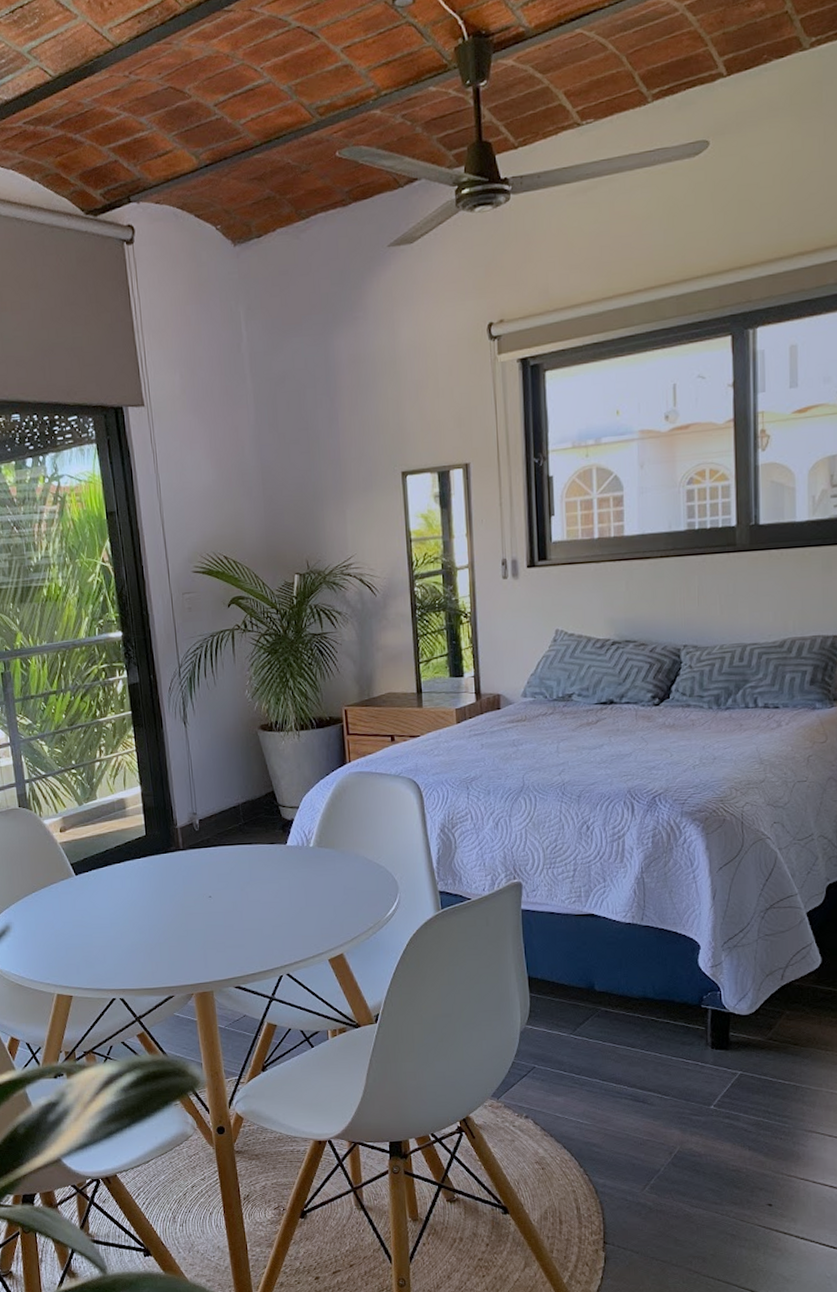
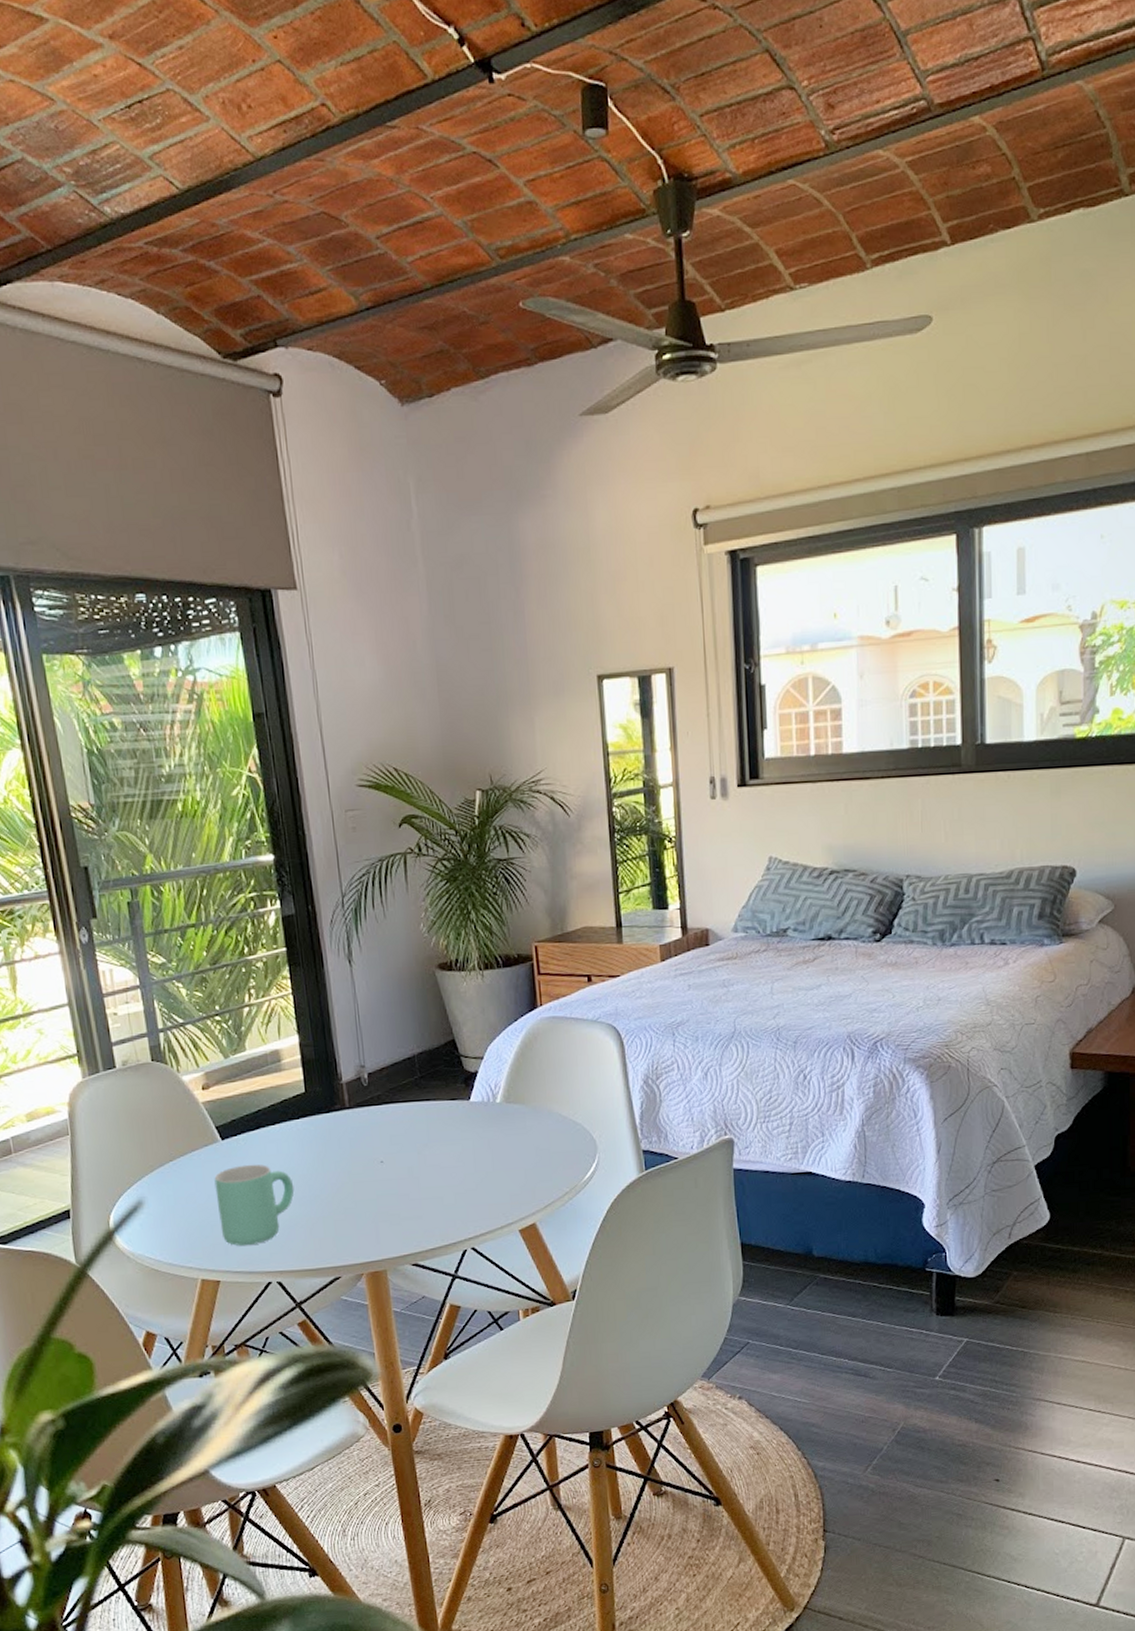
mug: none [69,896,136,967] -> present [214,1164,295,1246]

